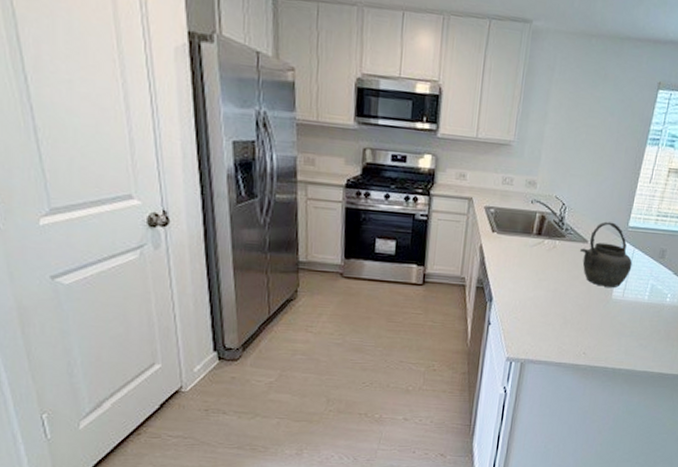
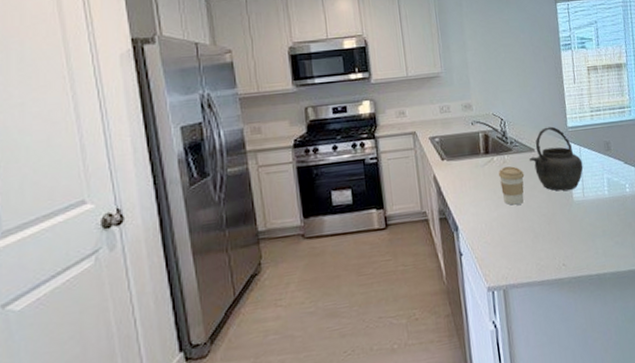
coffee cup: none [543,252,571,290] -> present [498,166,525,205]

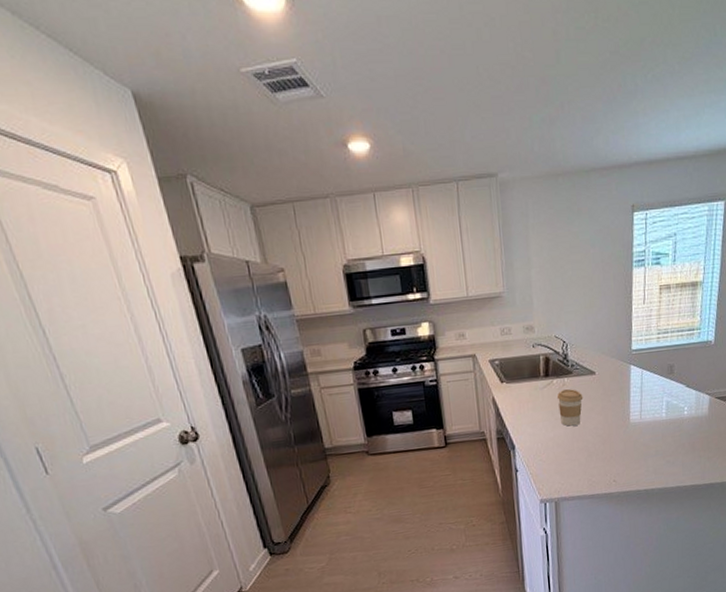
kettle: present [529,126,584,191] -> none [589,349,644,413]

